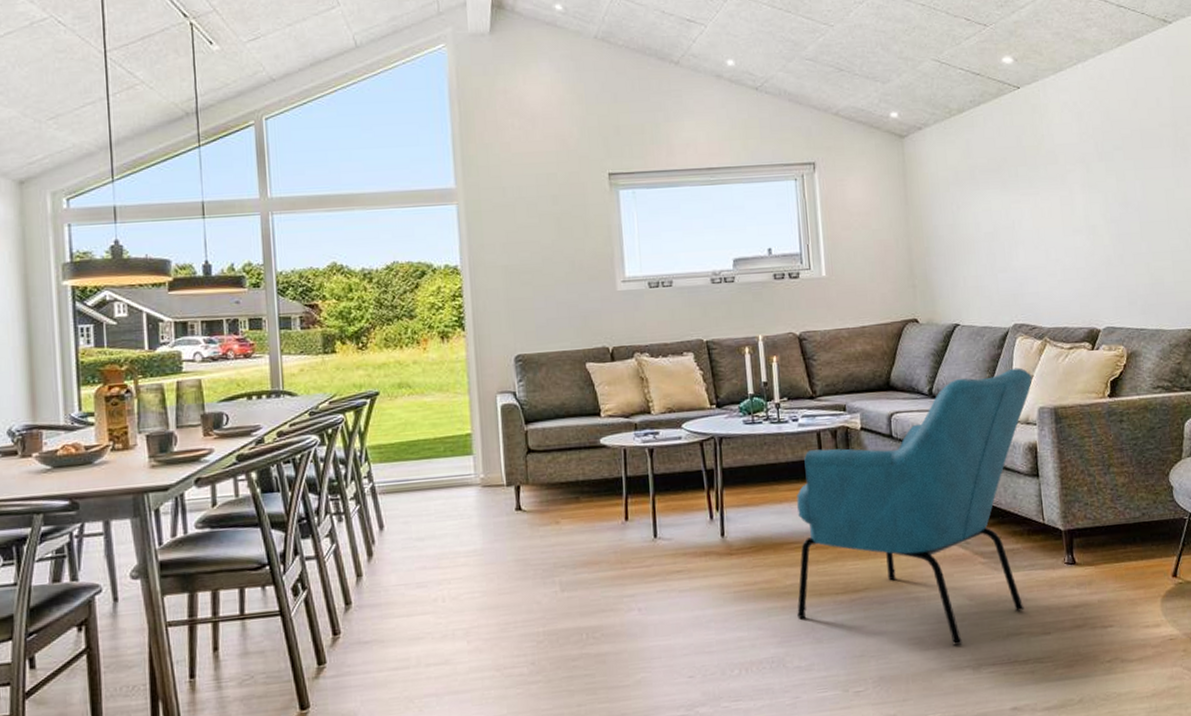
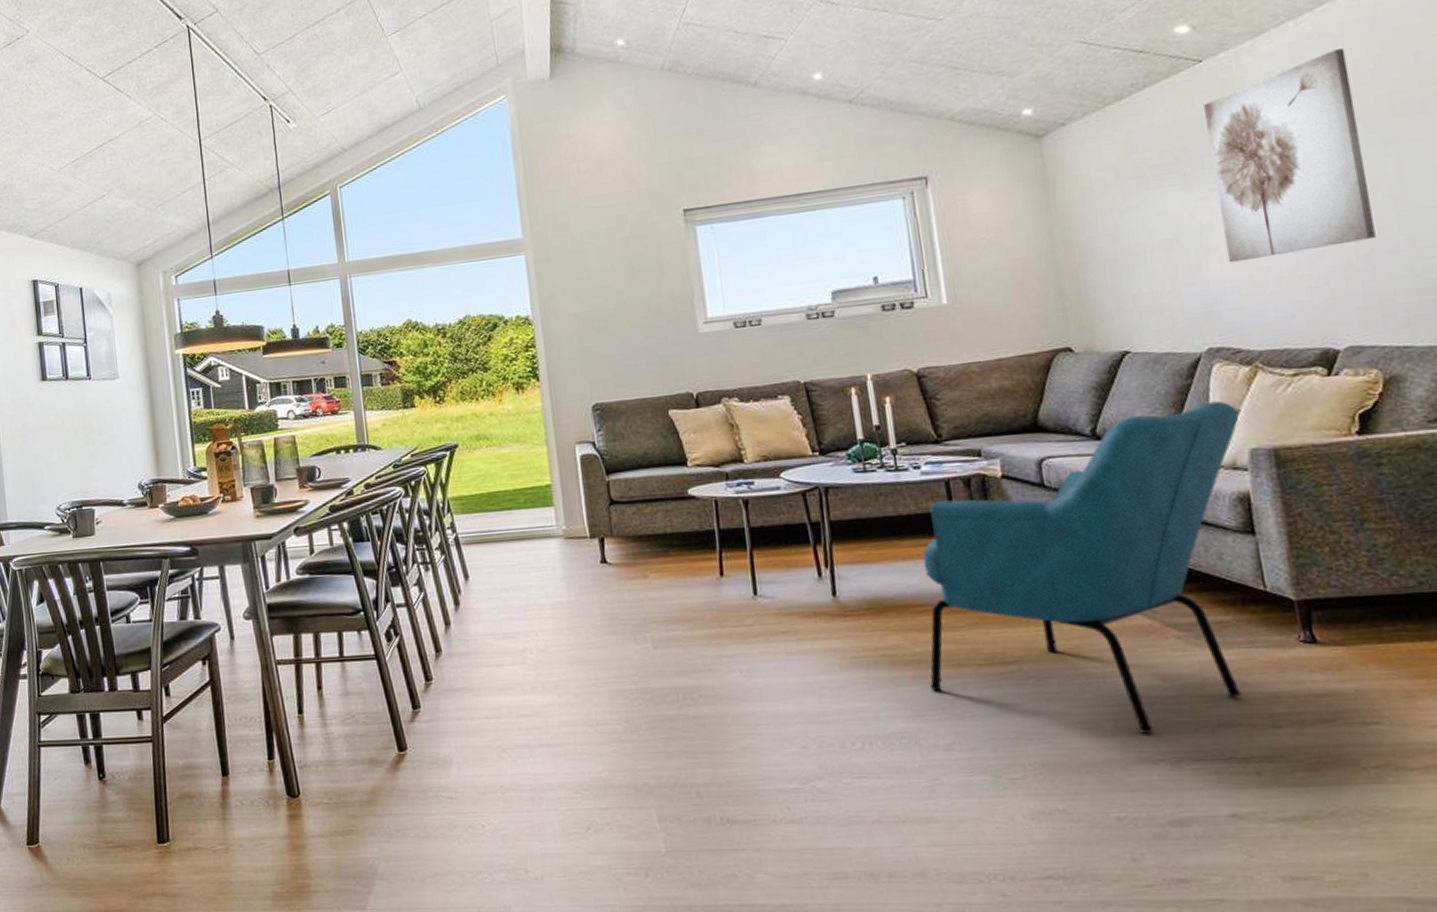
wall art: none [1020,91,1127,255] -> present [1204,49,1376,263]

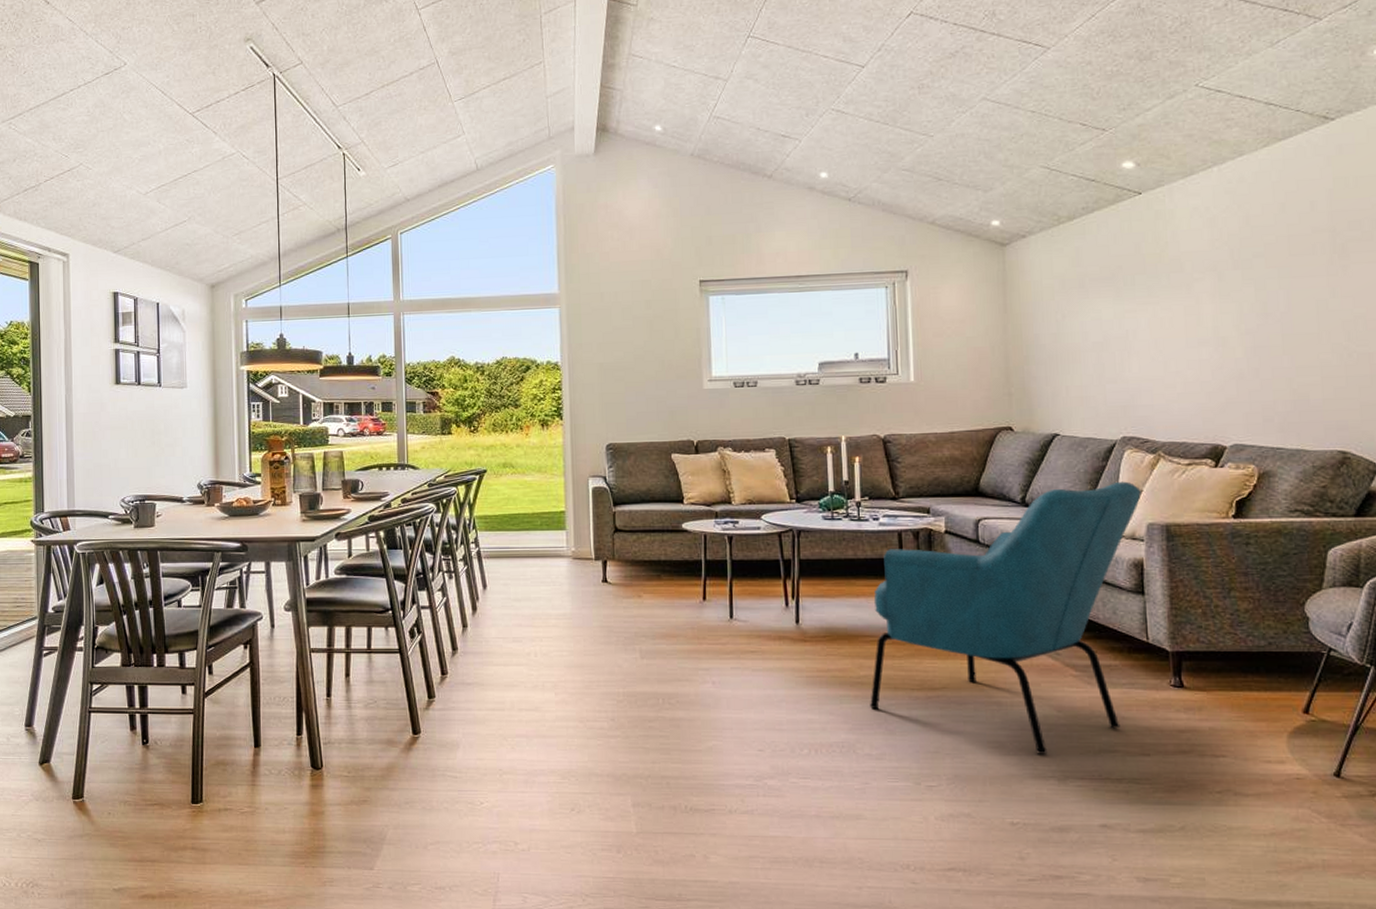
wall art: present [1204,49,1376,263] -> none [1139,194,1264,367]

